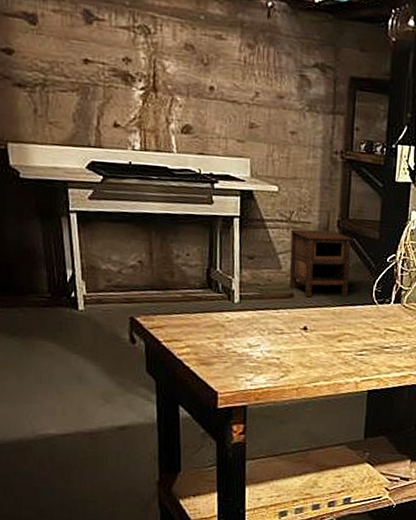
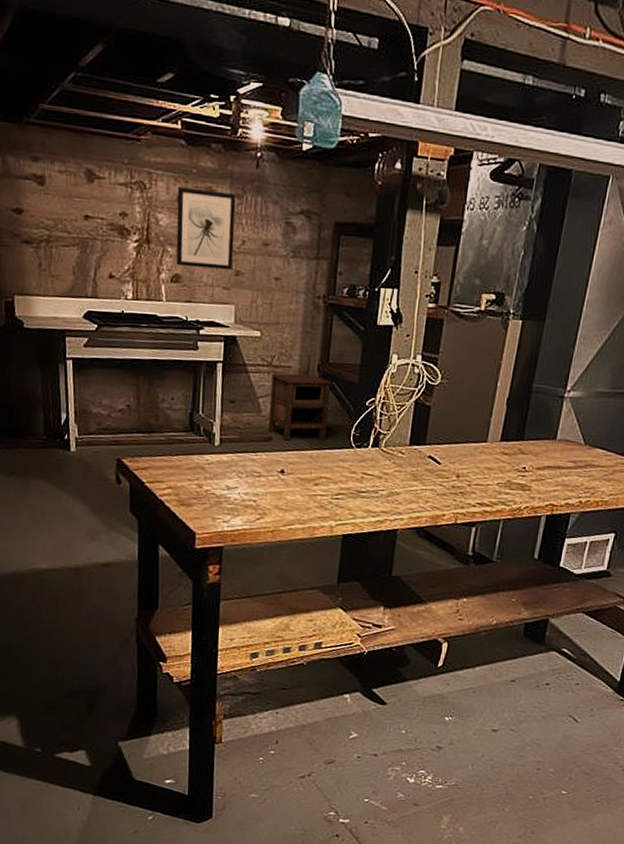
wall art: none [184,33,248,123] -> present [176,187,236,270]

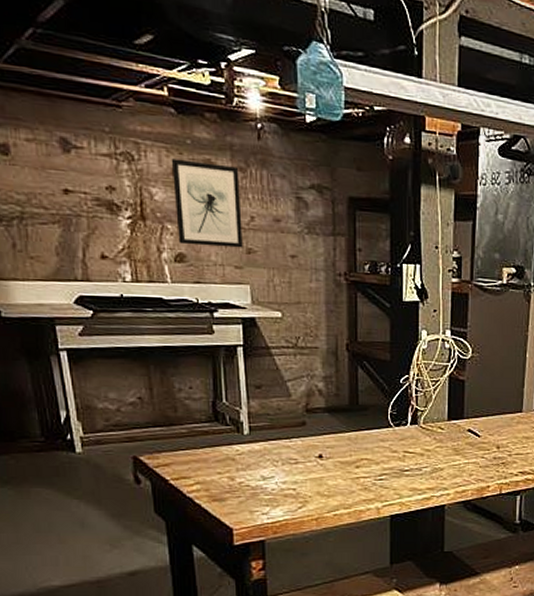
nightstand: present [268,373,333,441] -> none [297,354,364,424]

